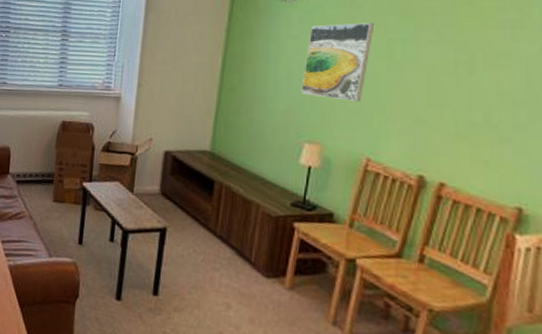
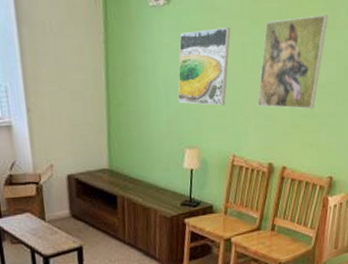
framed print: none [405,14,514,119] -> present [257,14,328,109]

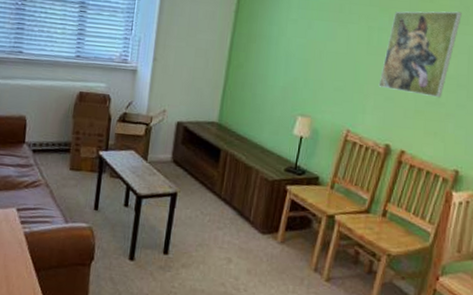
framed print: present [177,28,231,106] -> none [296,11,359,81]

